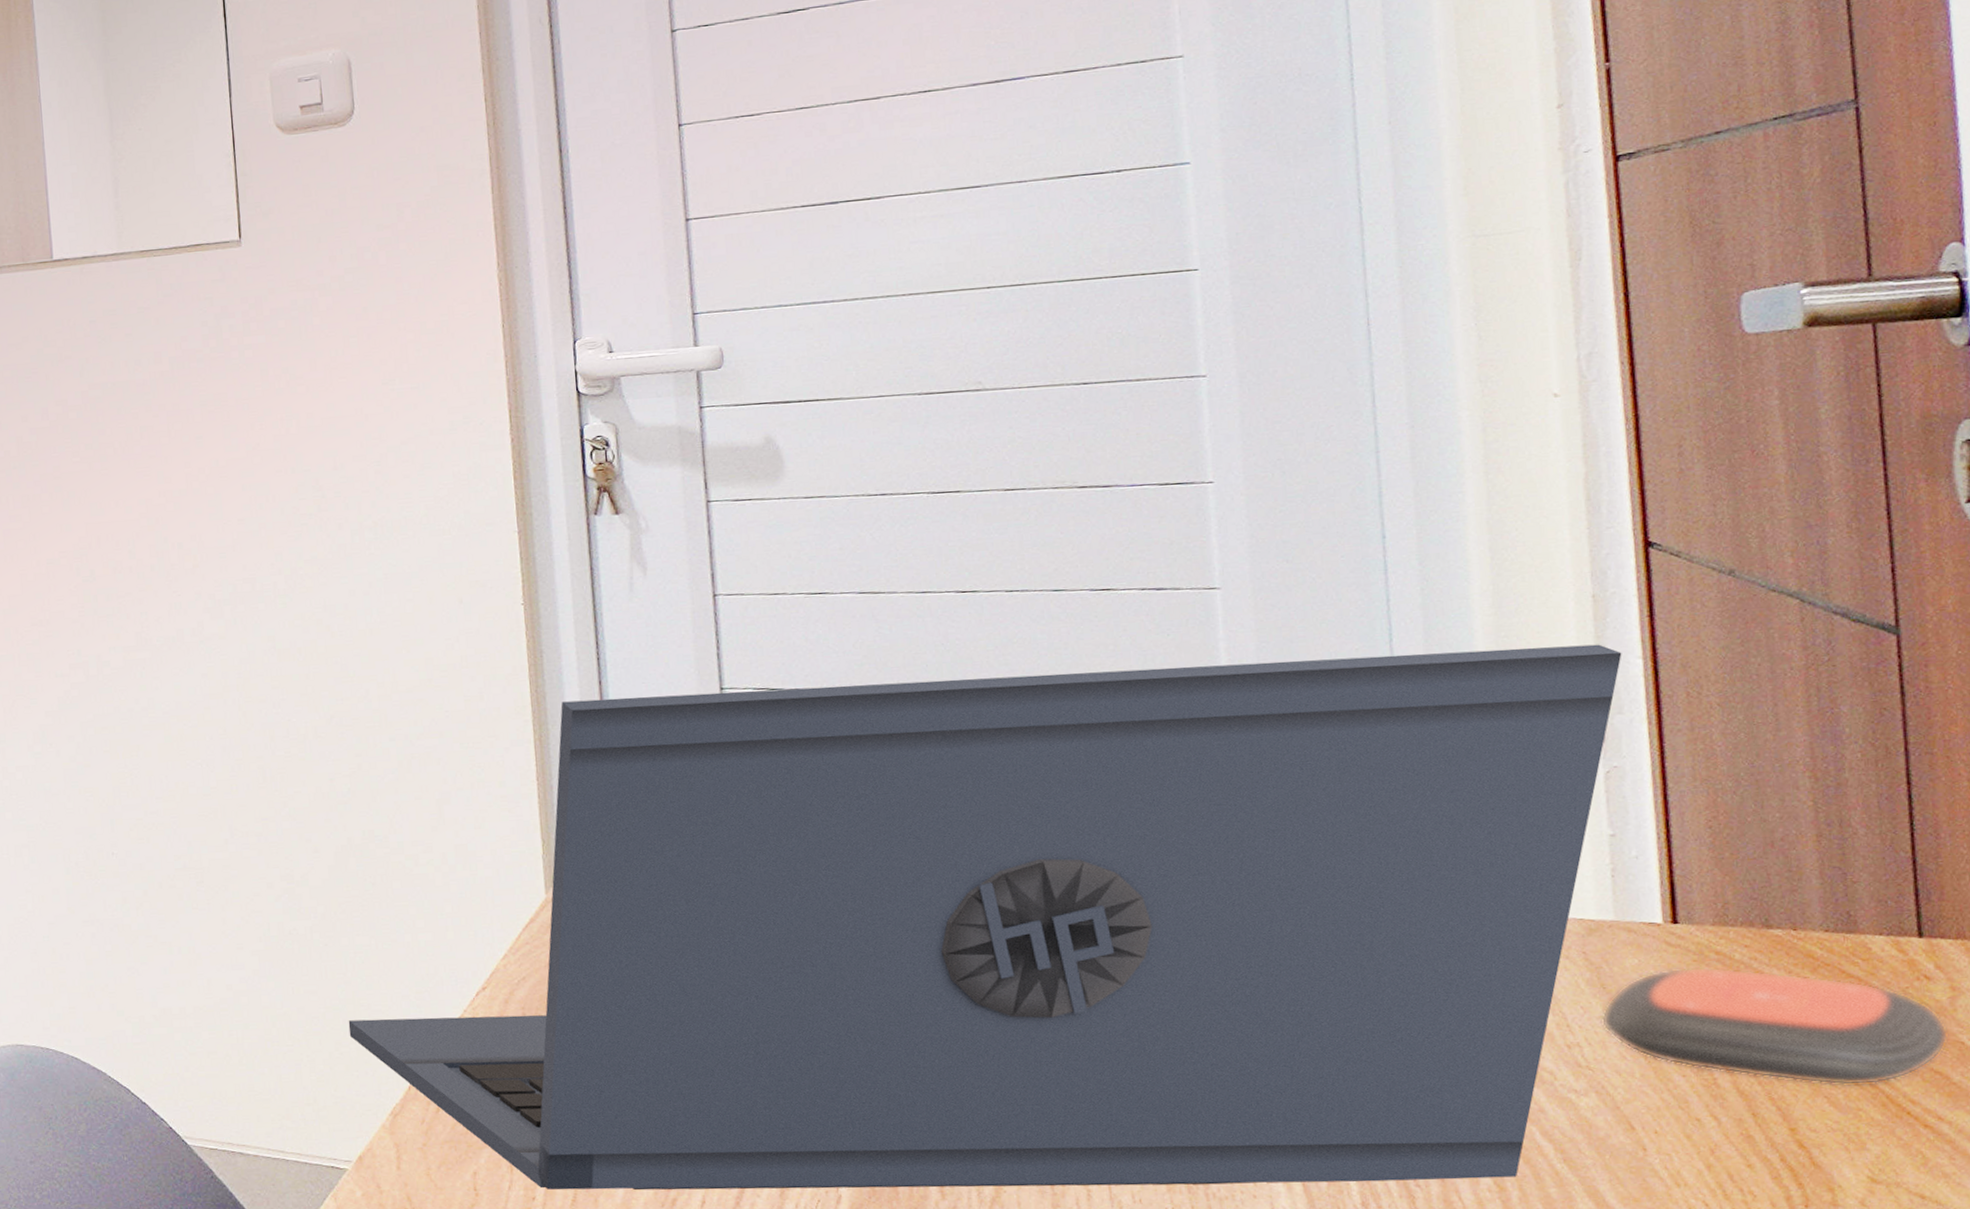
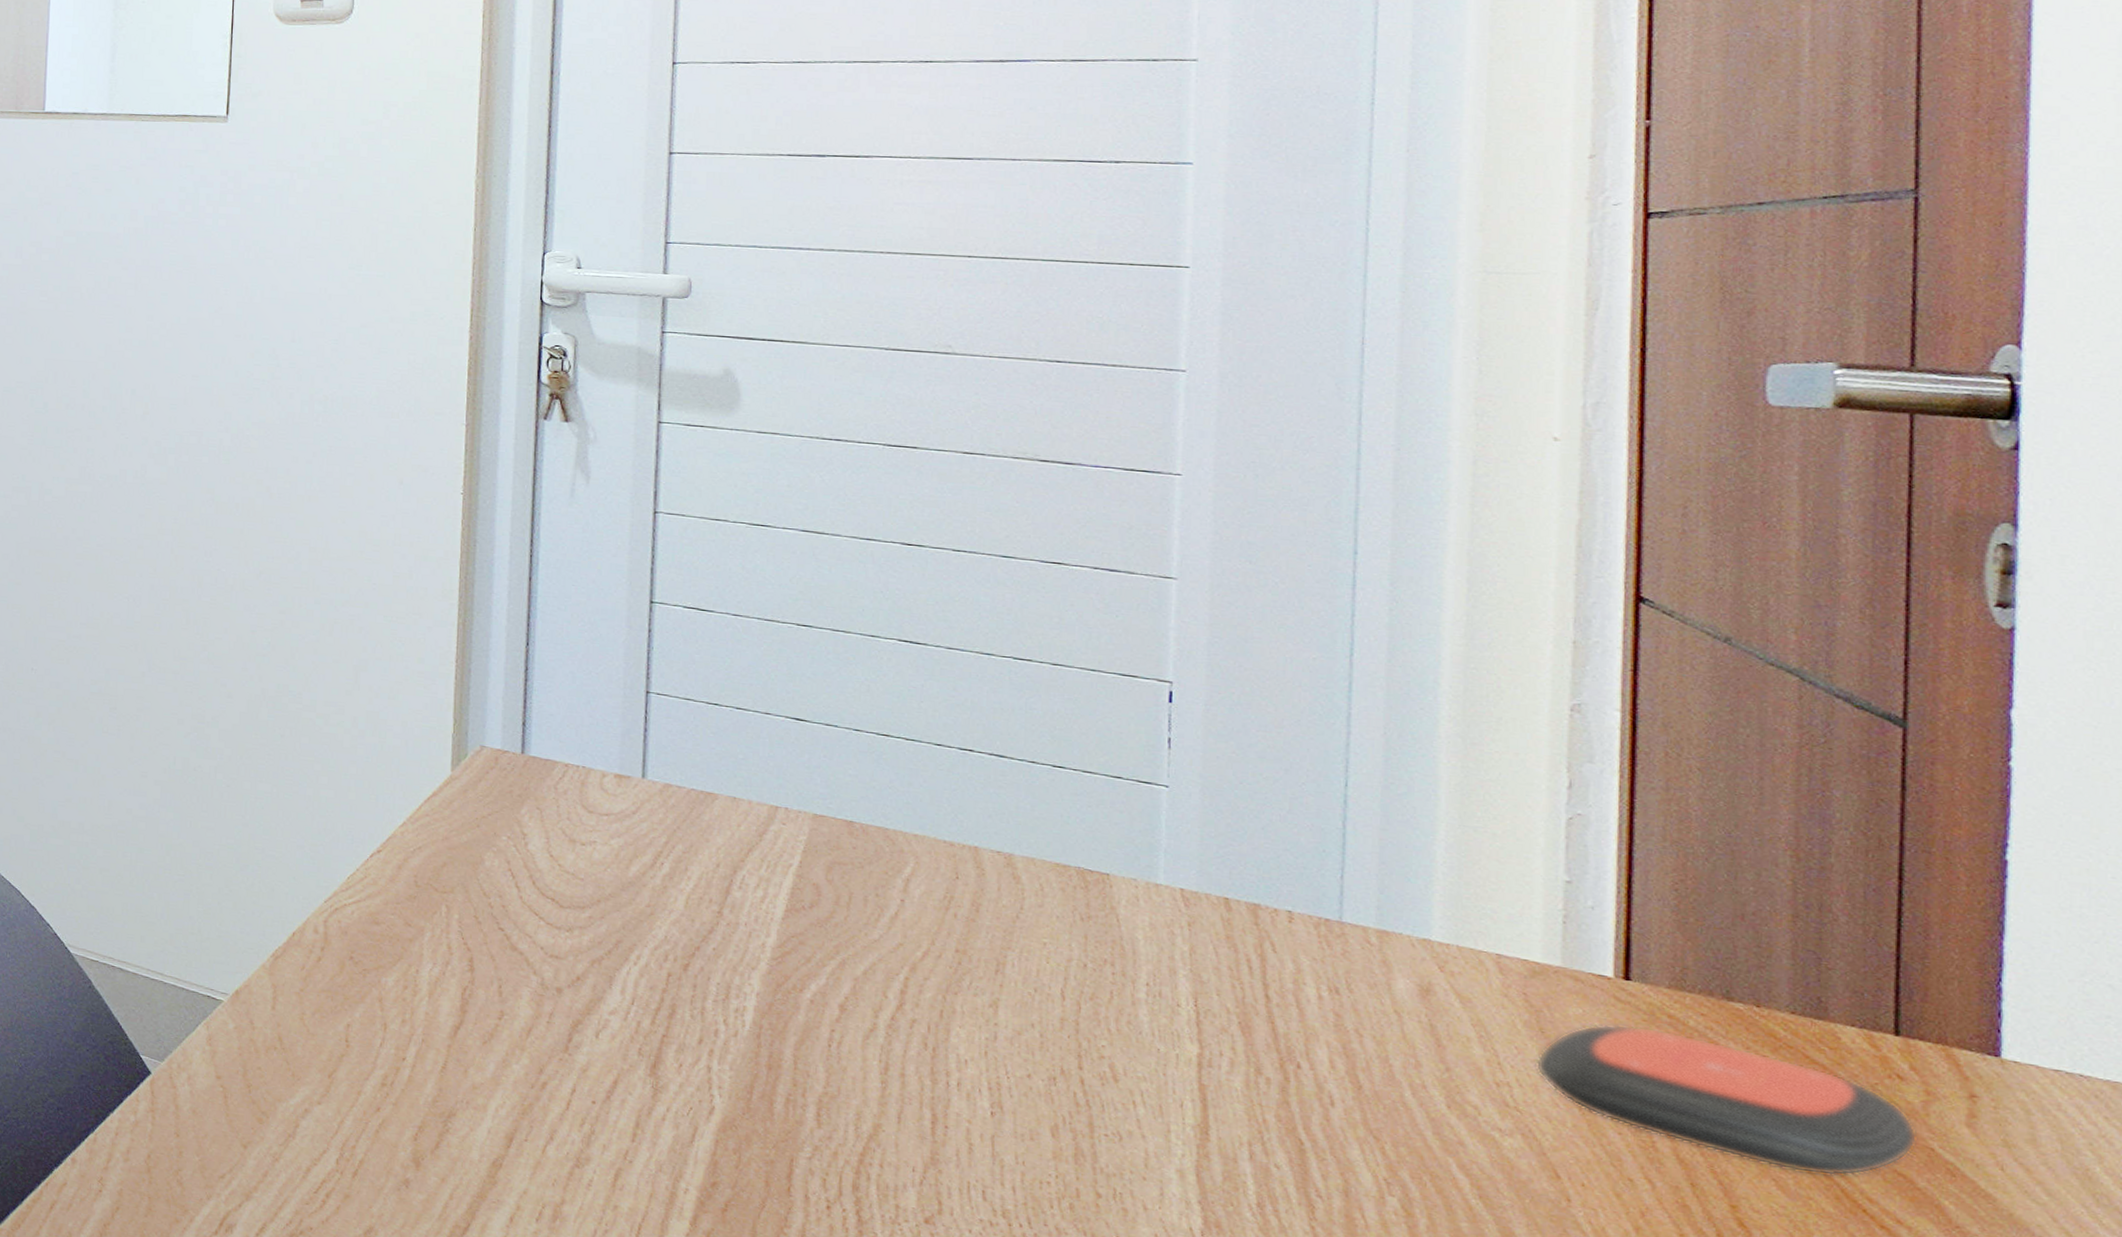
laptop: present [348,644,1622,1191] -> none [240,591,1599,1205]

